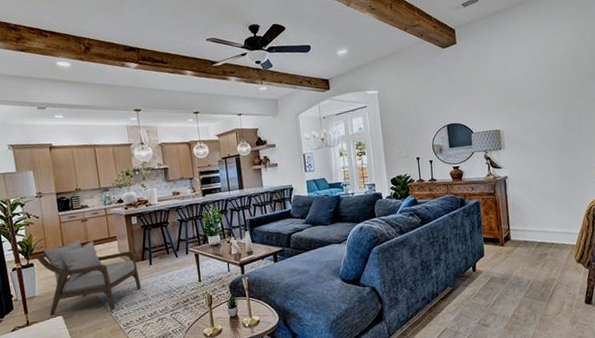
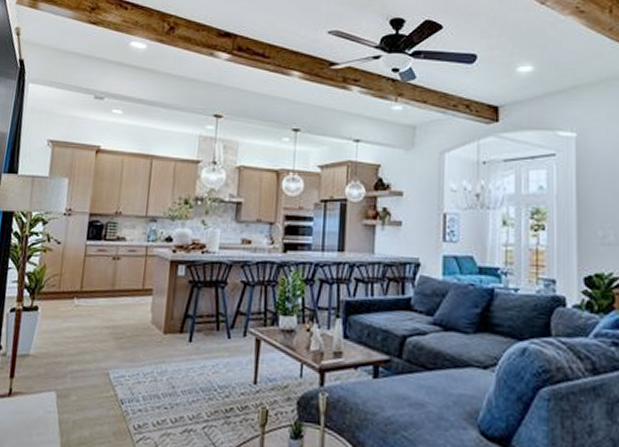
armchair: present [35,239,141,315] -> none [41,283,172,400]

